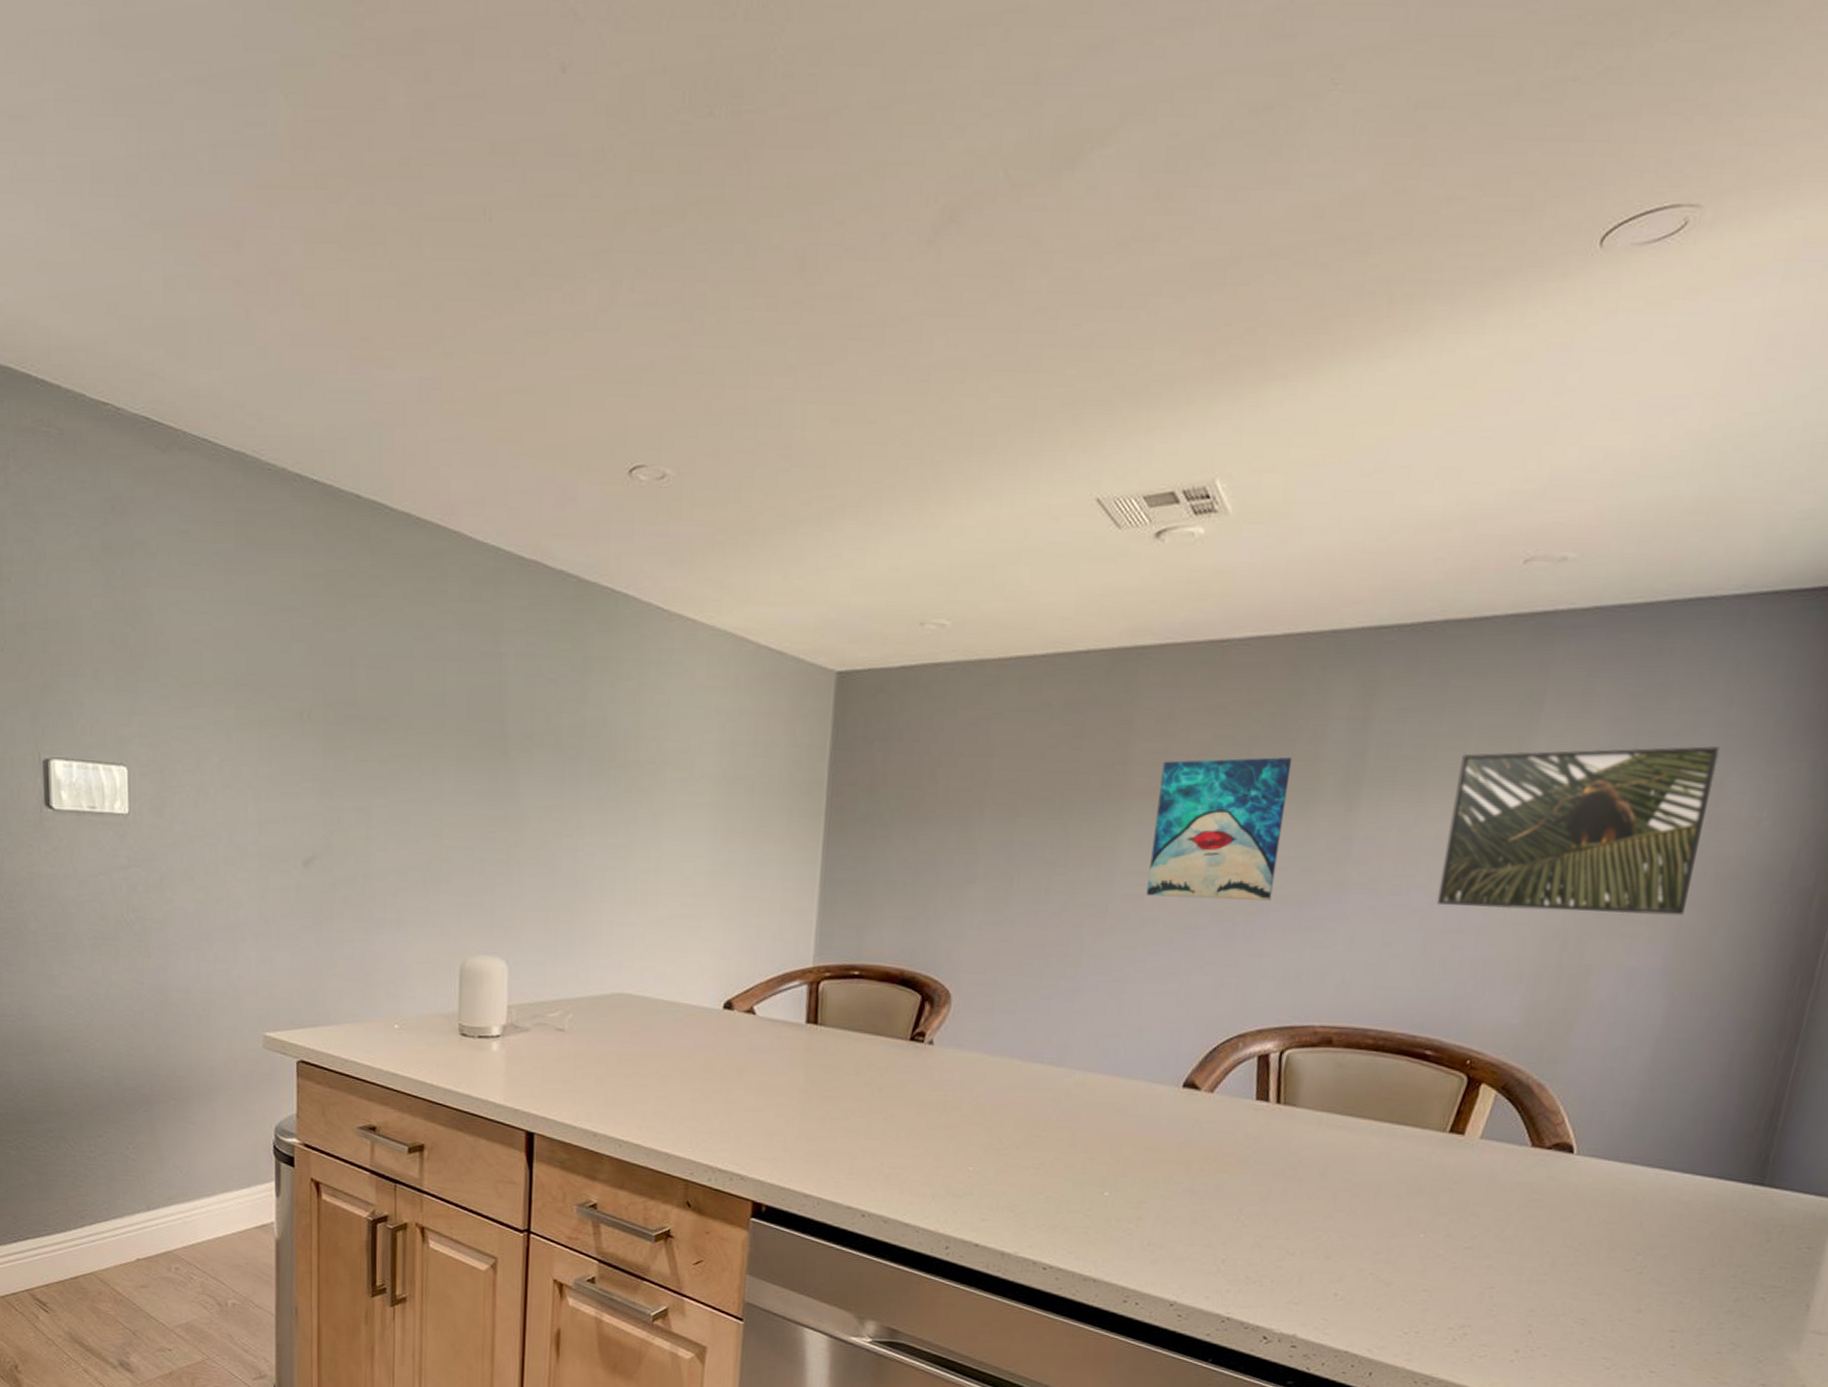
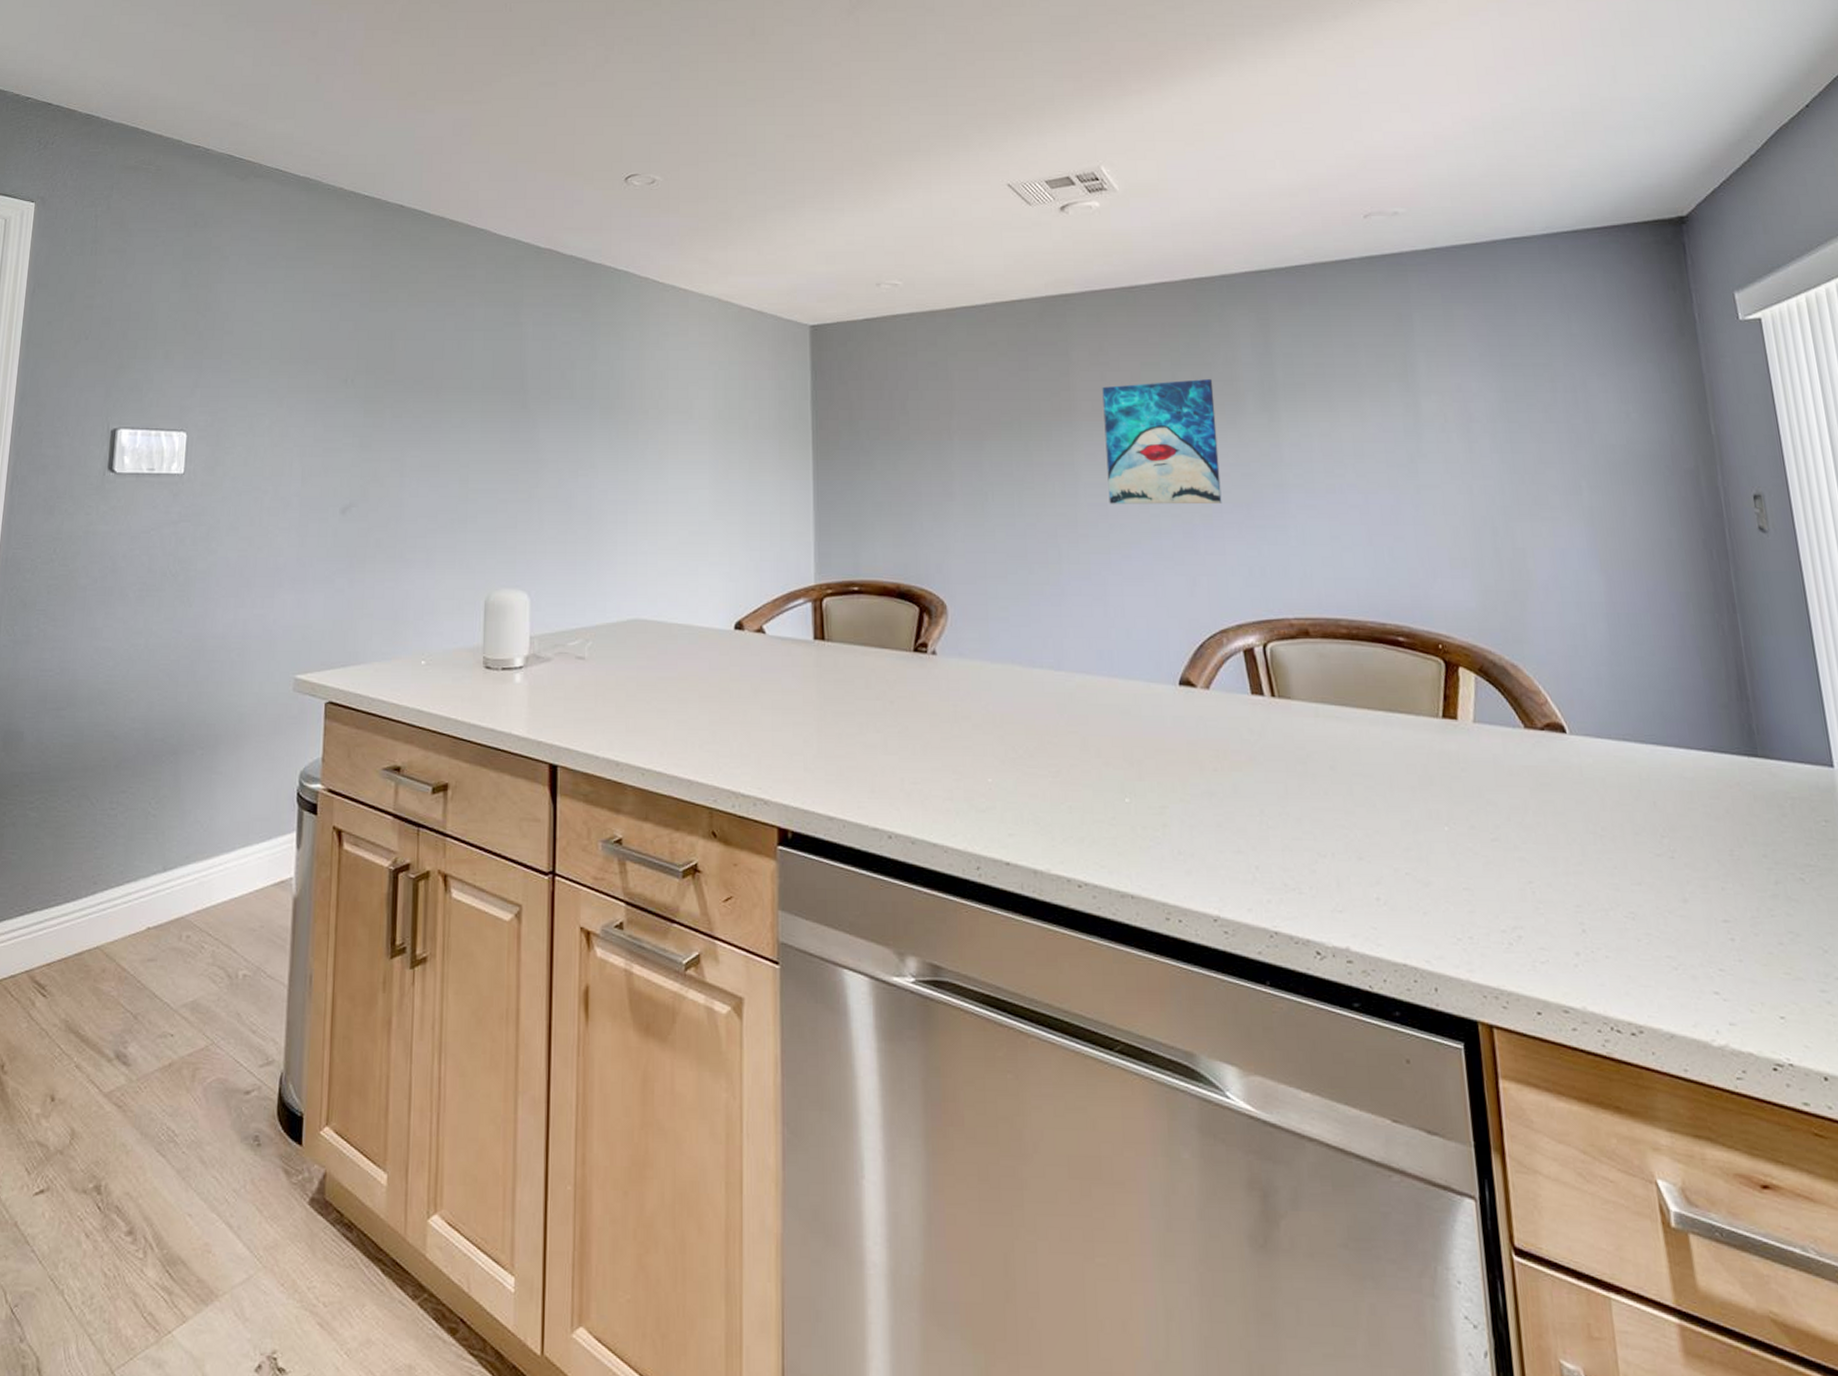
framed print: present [1436,746,1720,916] -> none [1357,354,1591,501]

